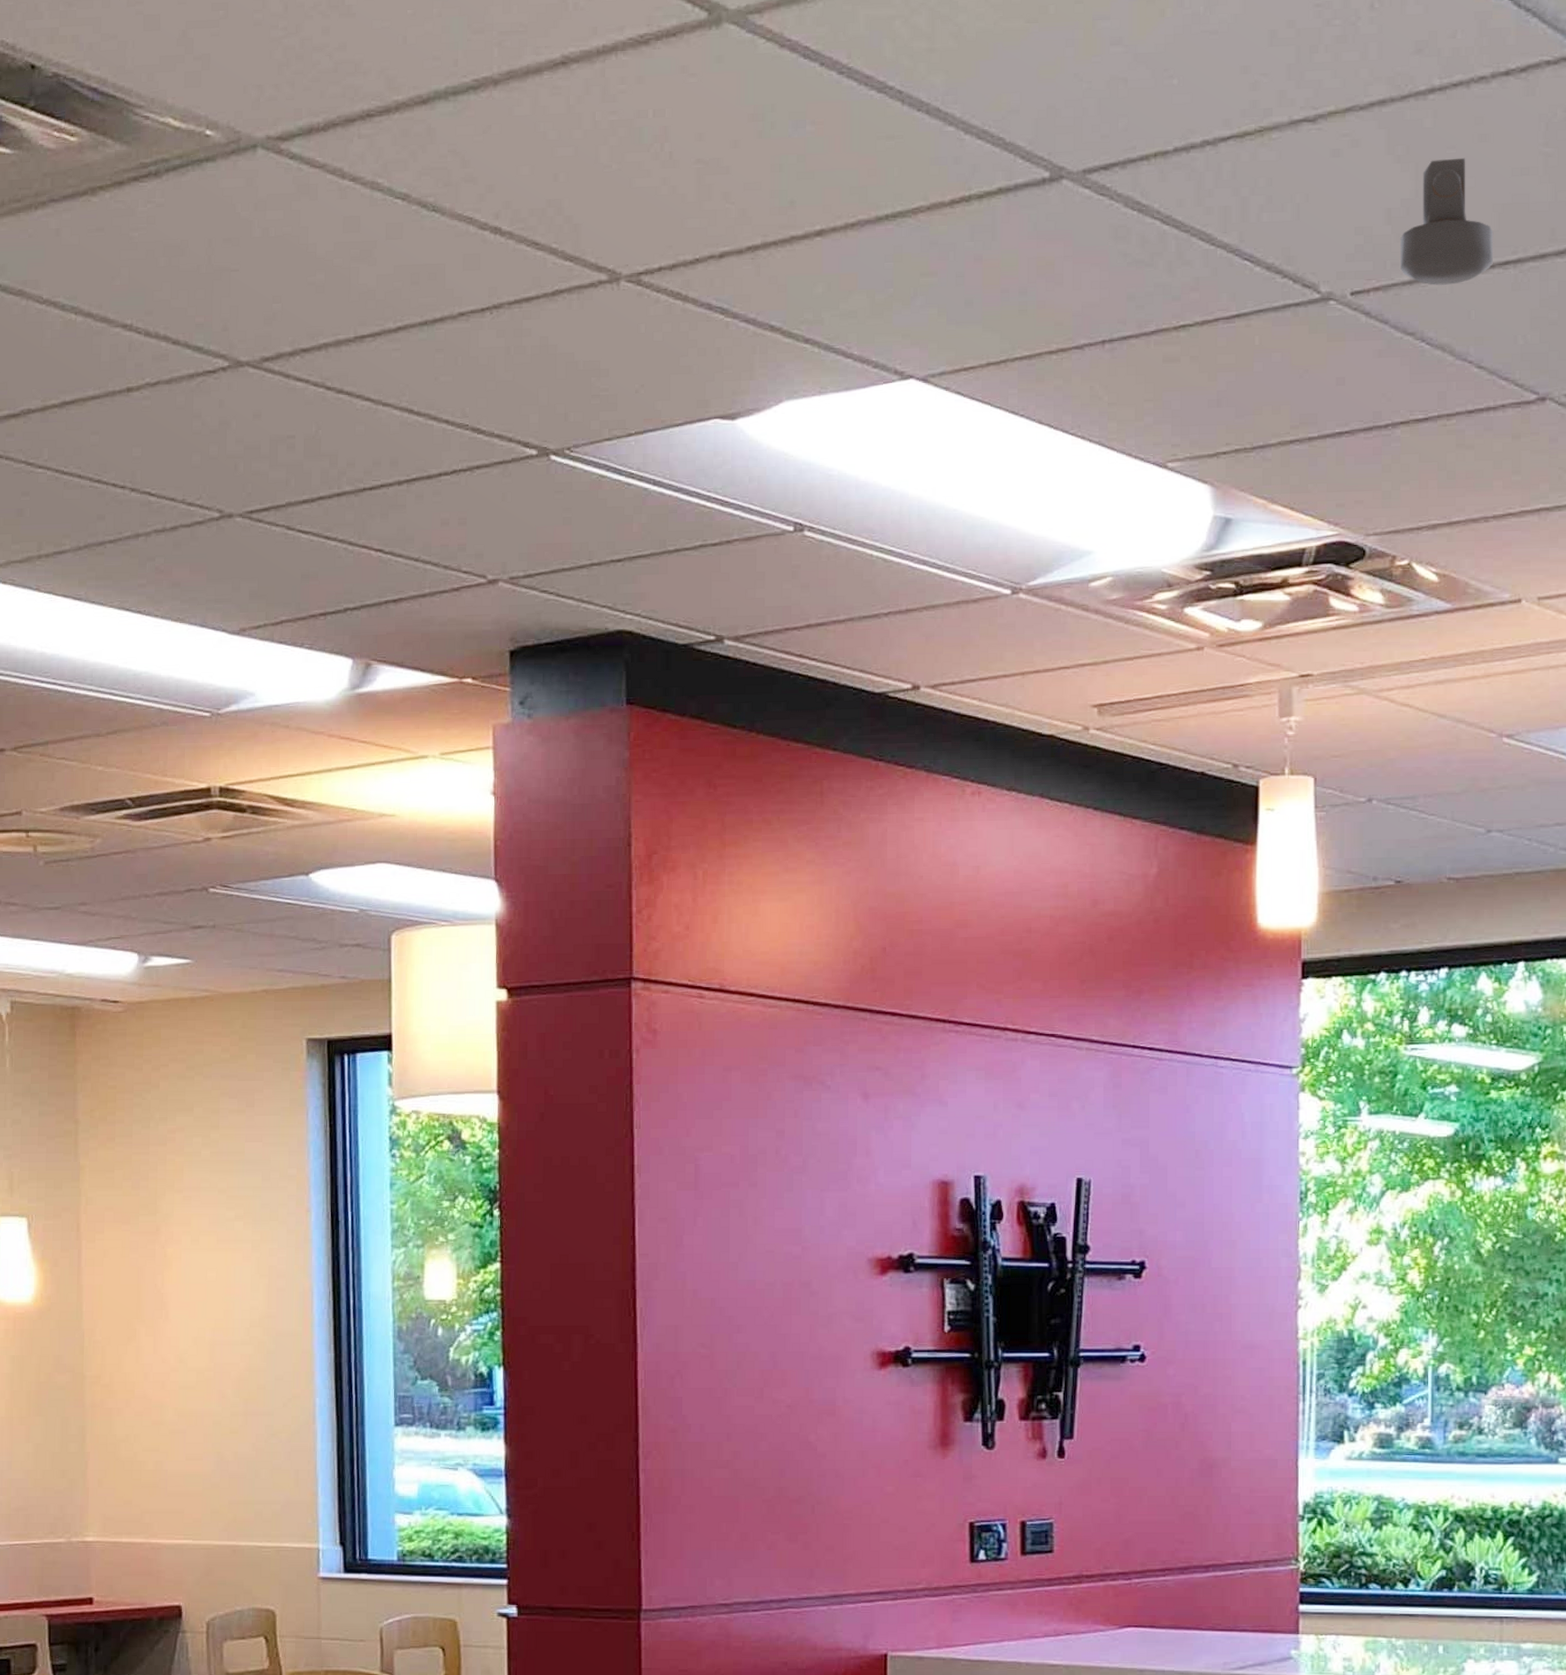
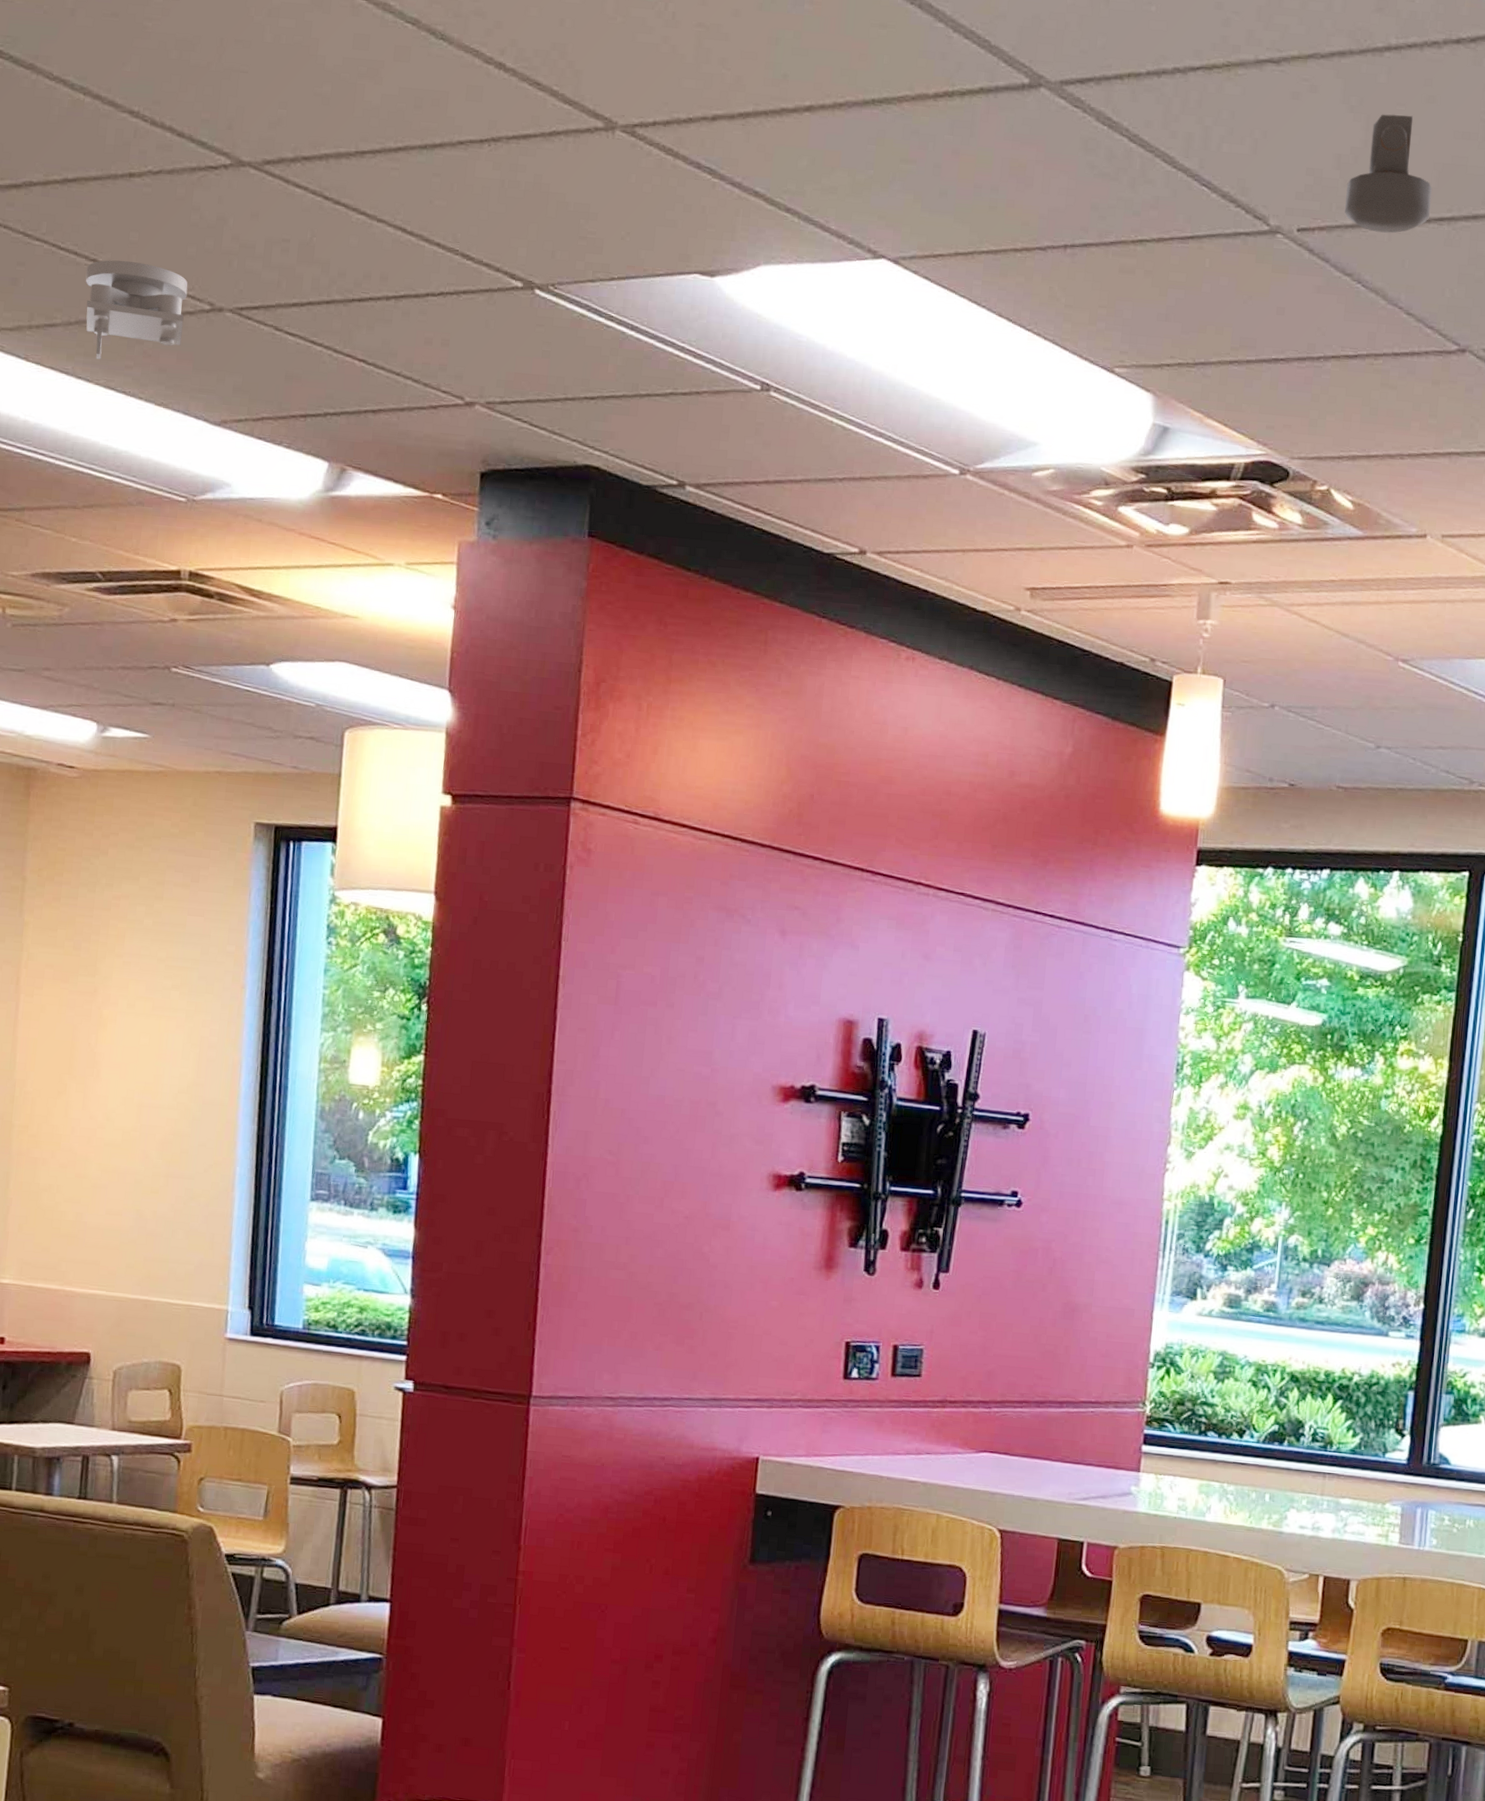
smoke detector: none [91,477,195,581] -> present [85,260,188,359]

